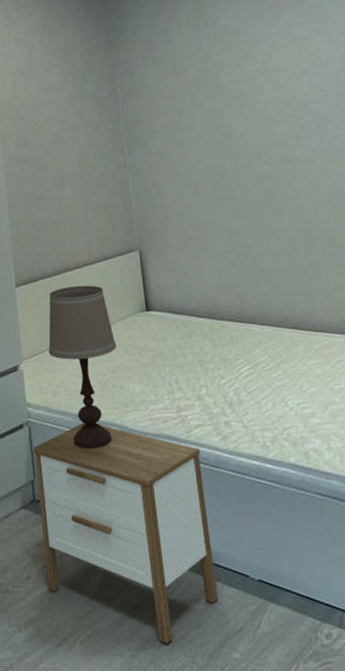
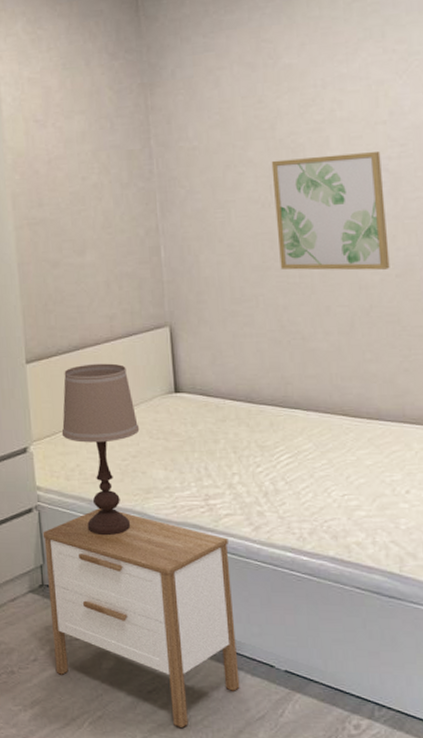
wall art: none [217,96,322,199] -> present [271,152,390,270]

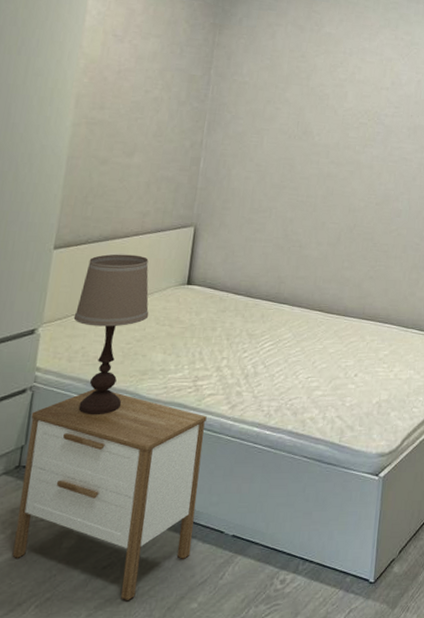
wall art: present [271,152,390,270] -> none [293,103,381,198]

